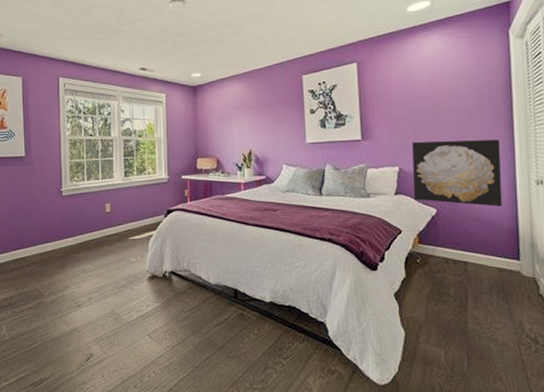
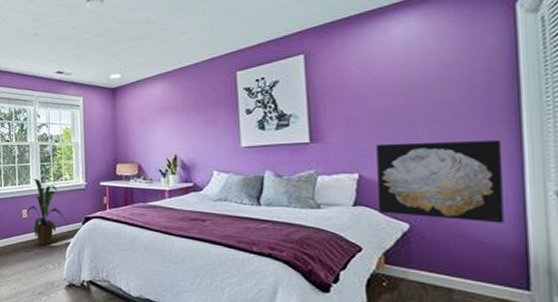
house plant: none [107,173,151,239] -> present [24,179,69,246]

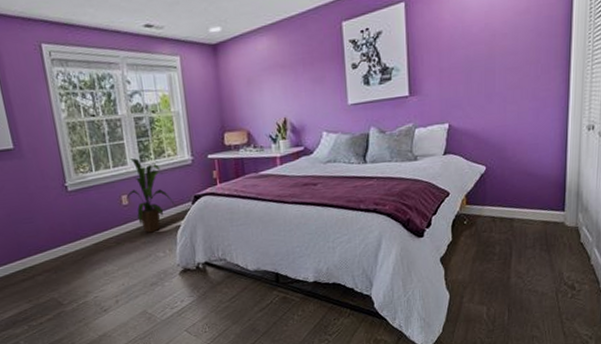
wall art: present [376,140,504,223] -> none [462,84,555,159]

